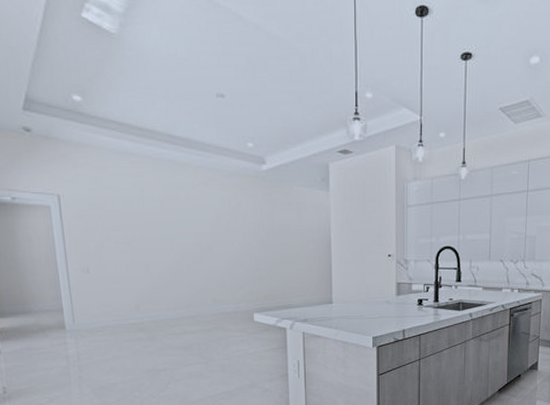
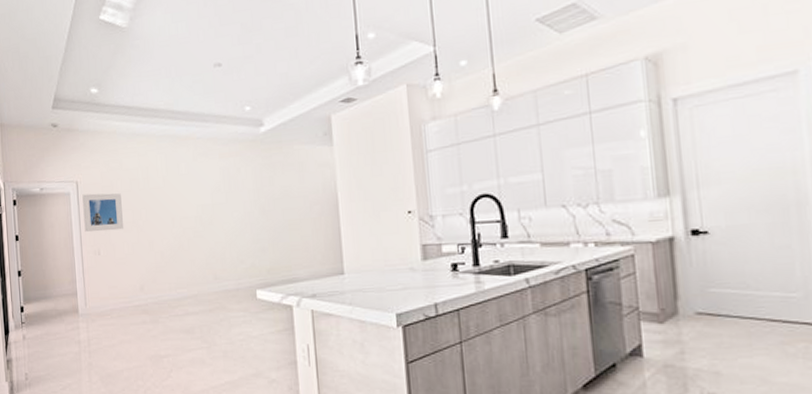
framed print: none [66,209,116,250] -> present [82,193,123,232]

